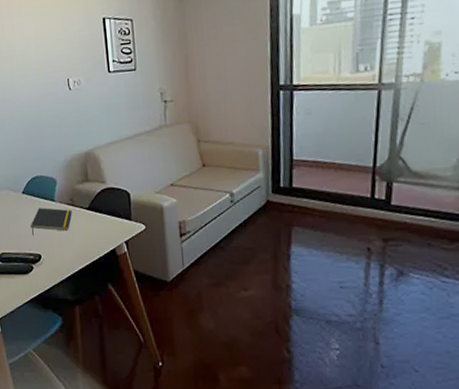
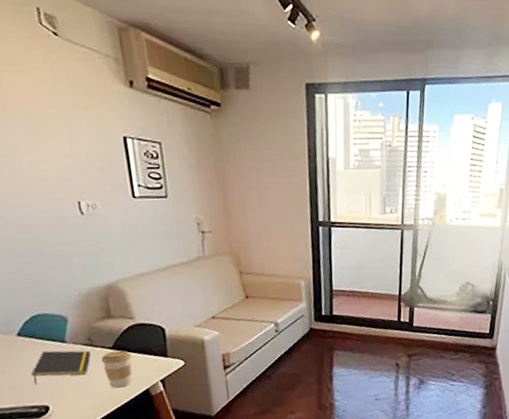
coffee cup: none [79,211,103,245] -> present [100,350,133,389]

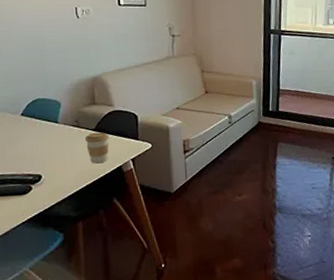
notepad: present [31,350,92,384] -> none [30,129,78,156]

